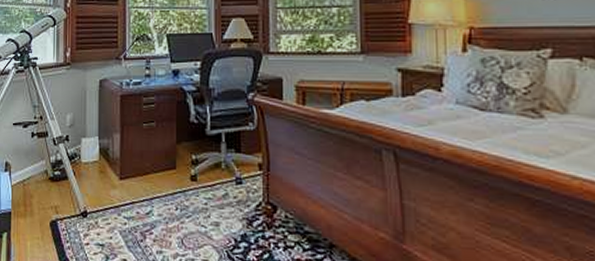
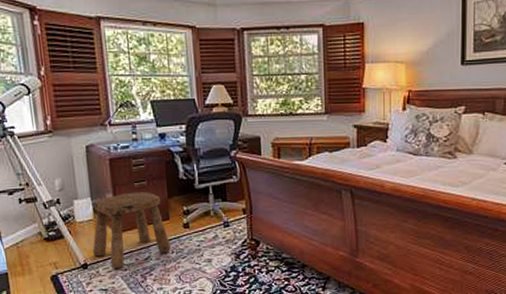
stool: none [94,134,175,221] -> present [92,192,171,268]

